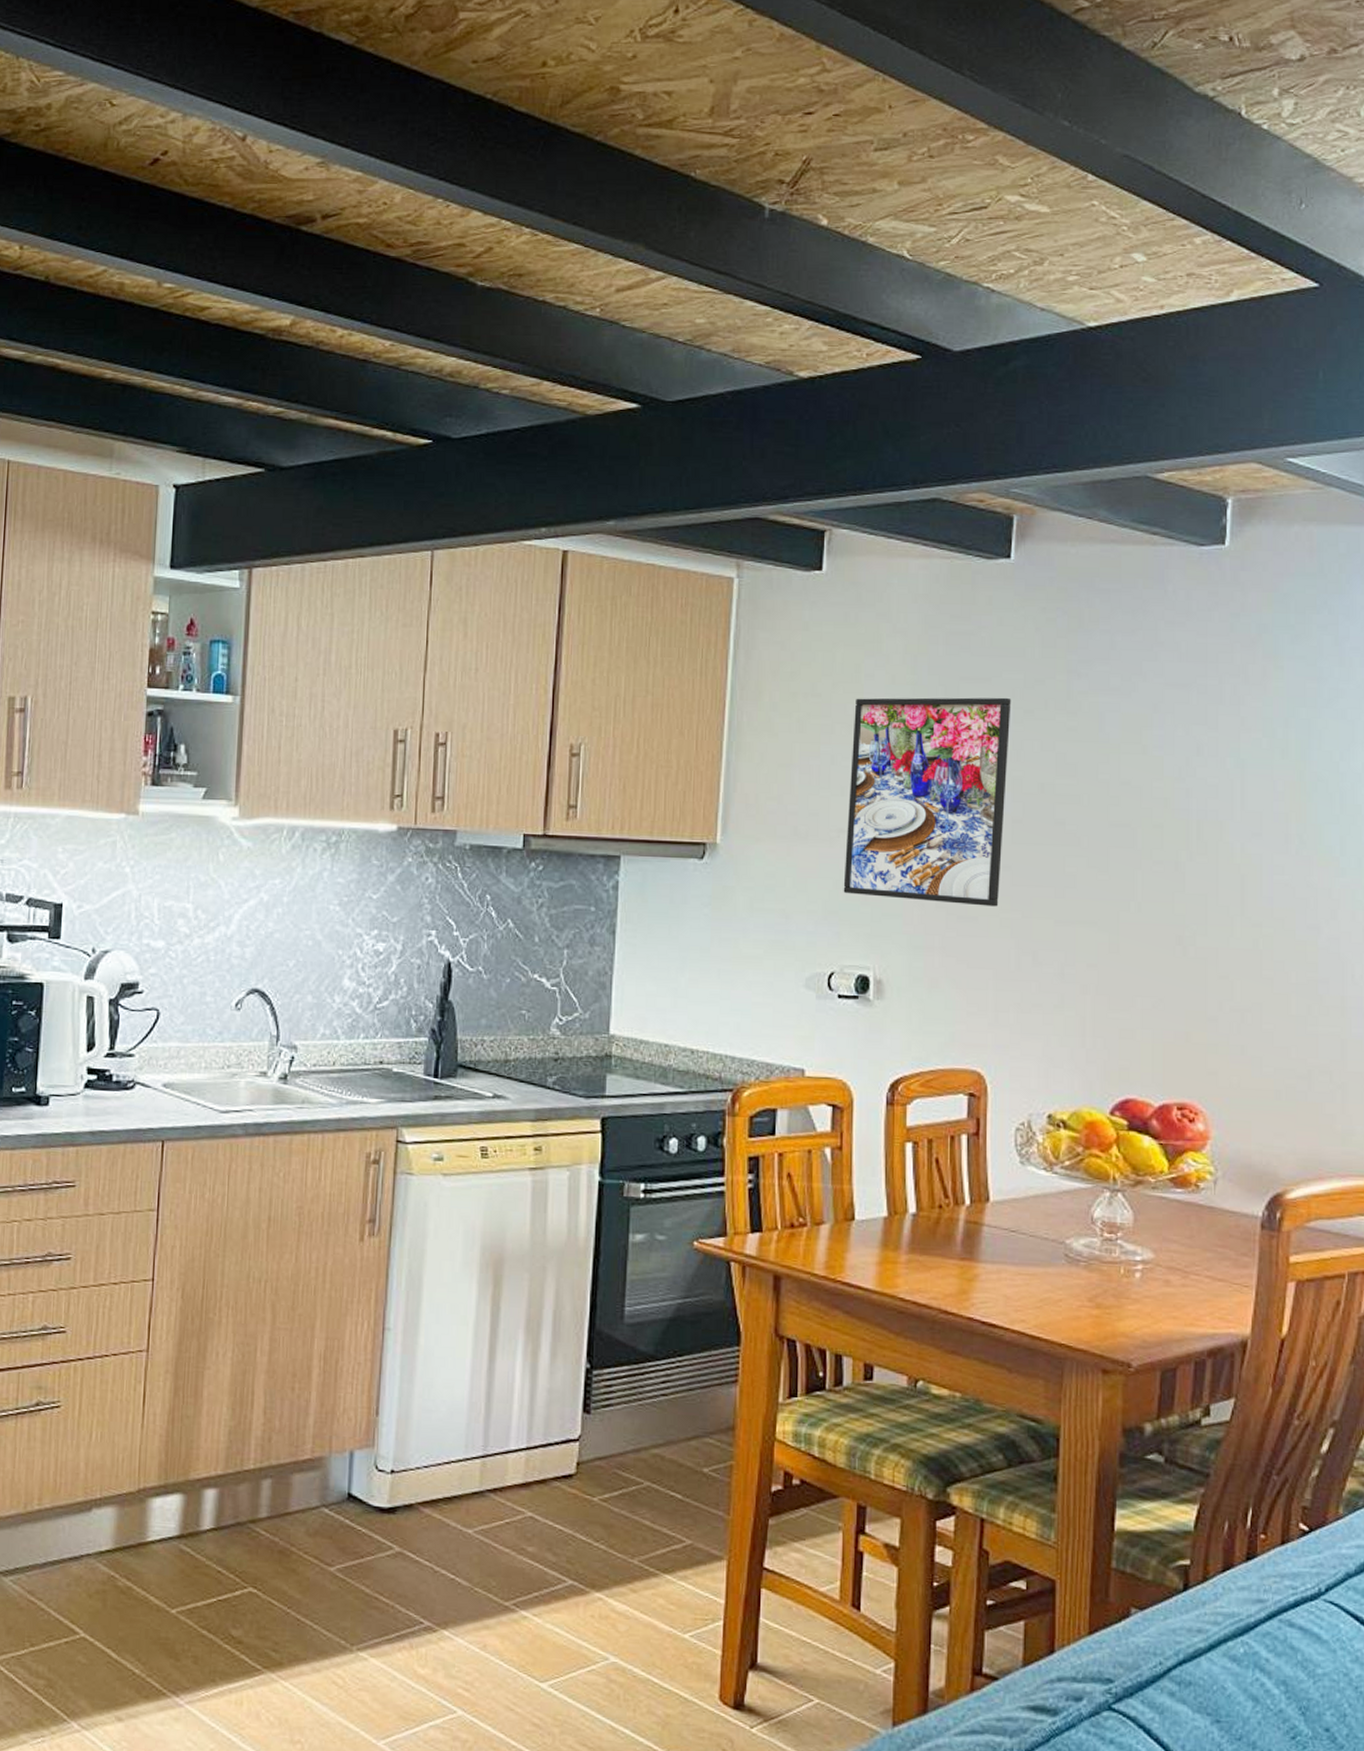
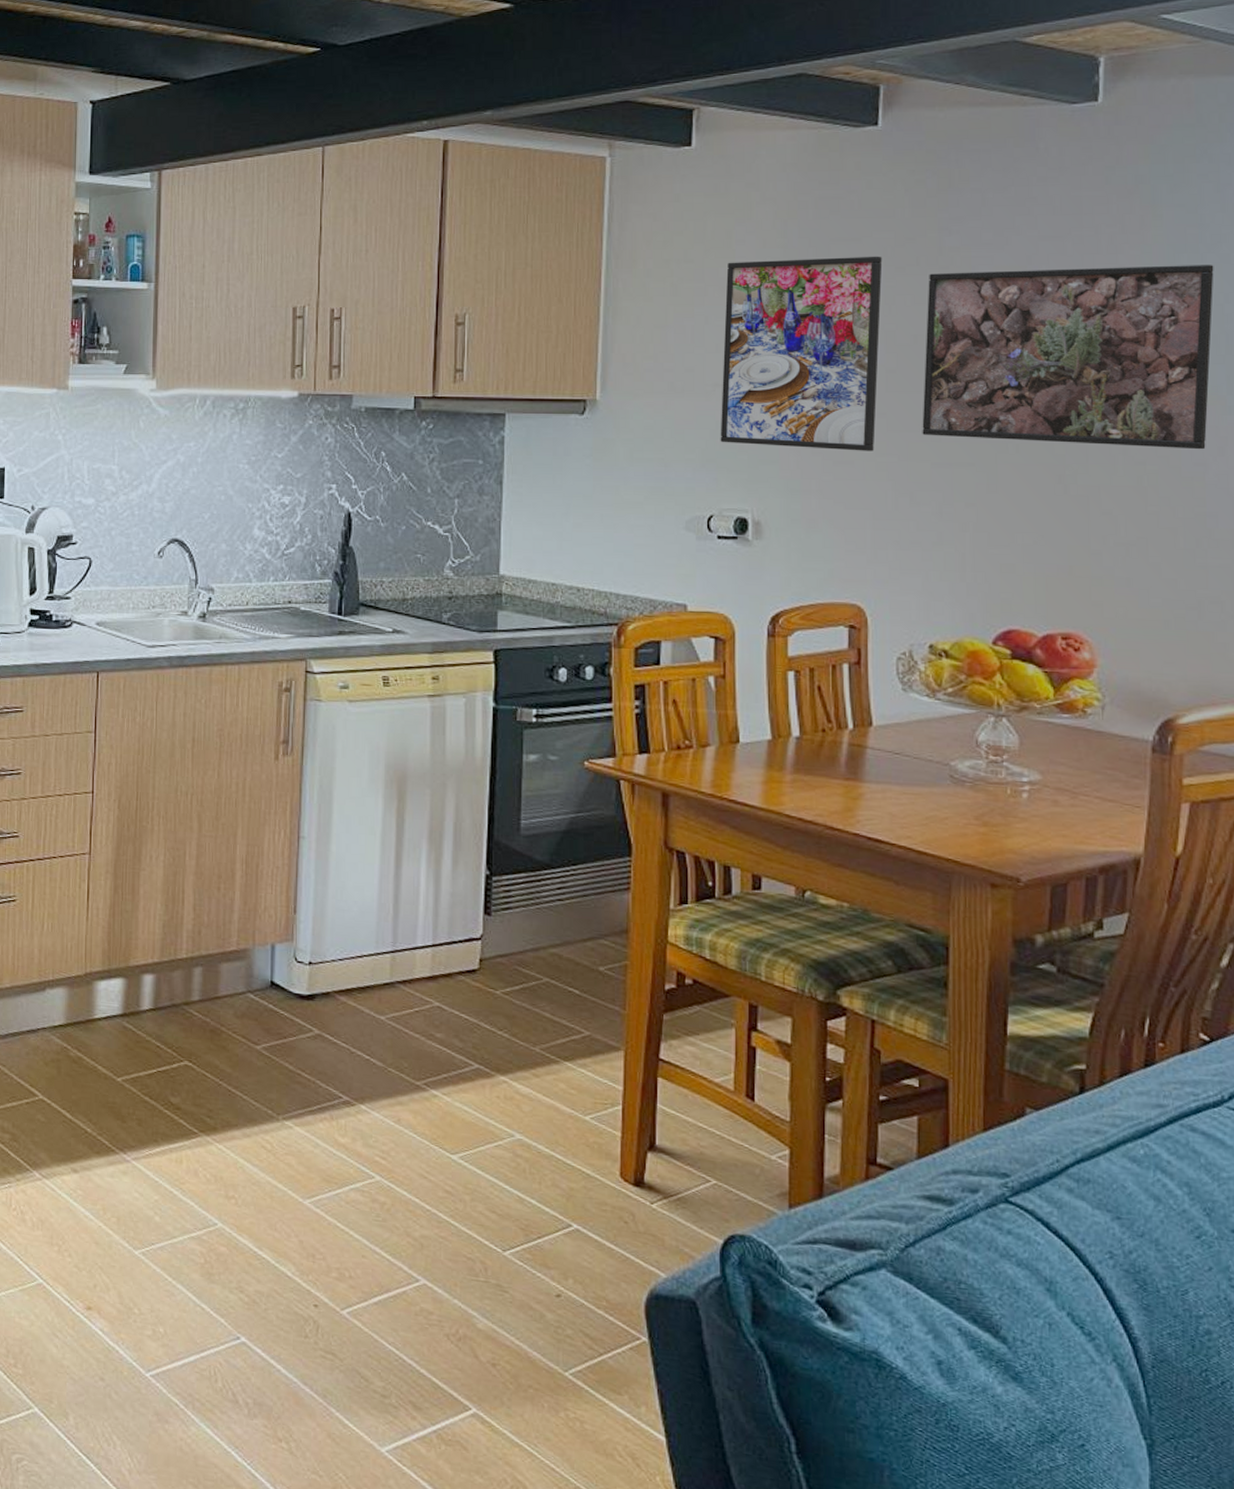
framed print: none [1046,718,1331,913] -> present [922,265,1214,450]

